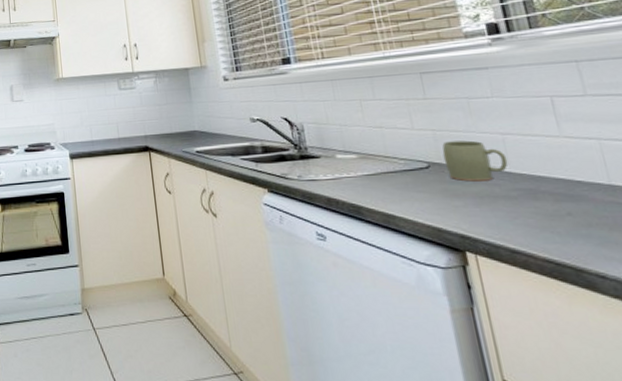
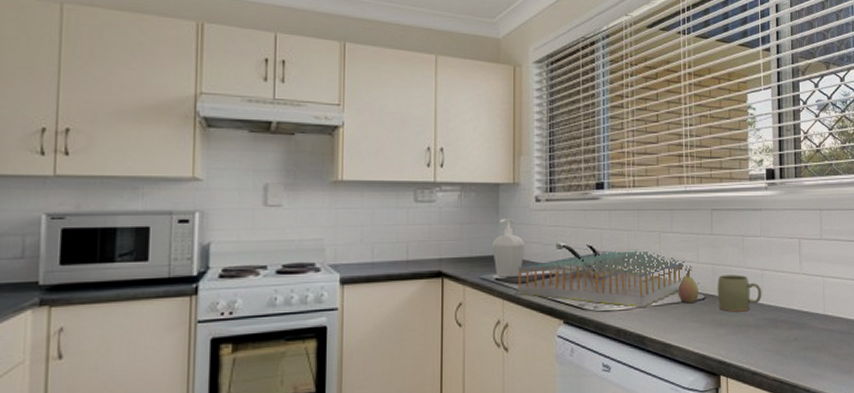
soap bottle: none [188,98,220,151] -> present [491,219,525,278]
dish rack: none [215,118,419,178] -> present [514,249,700,309]
fruit: none [392,135,421,173] -> present [677,268,699,304]

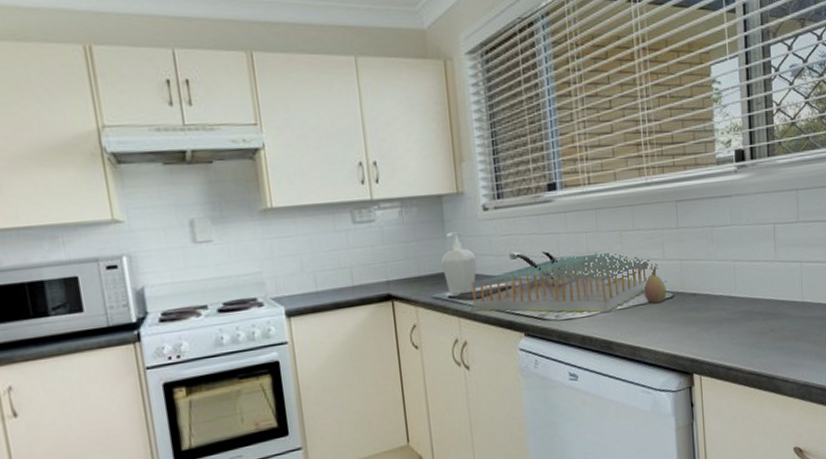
mug: present [717,275,762,312] -> none [685,268,735,309]

